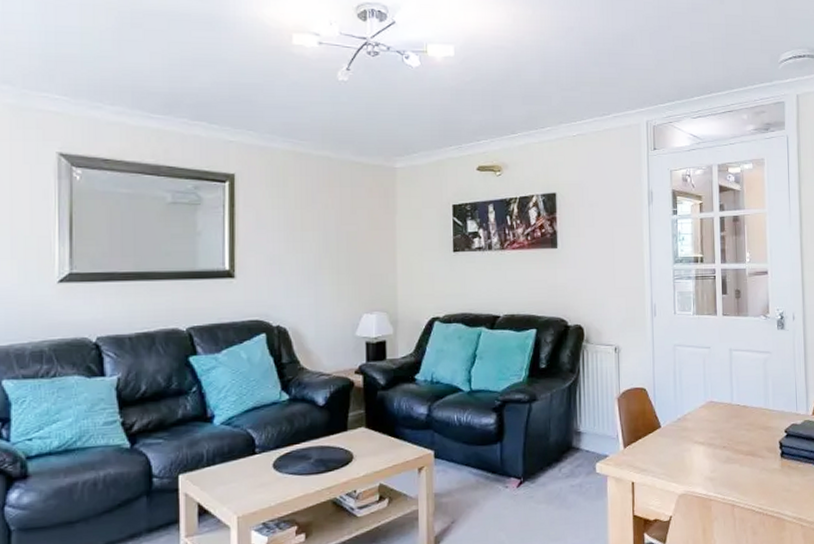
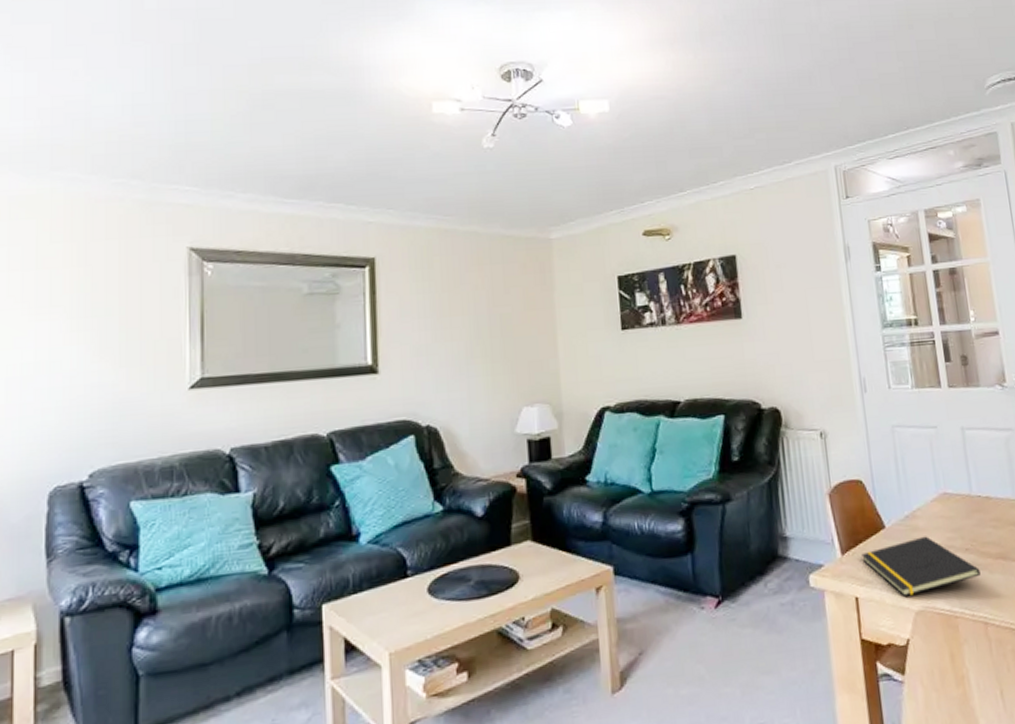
notepad: none [640,435,733,482] -> present [861,536,980,596]

